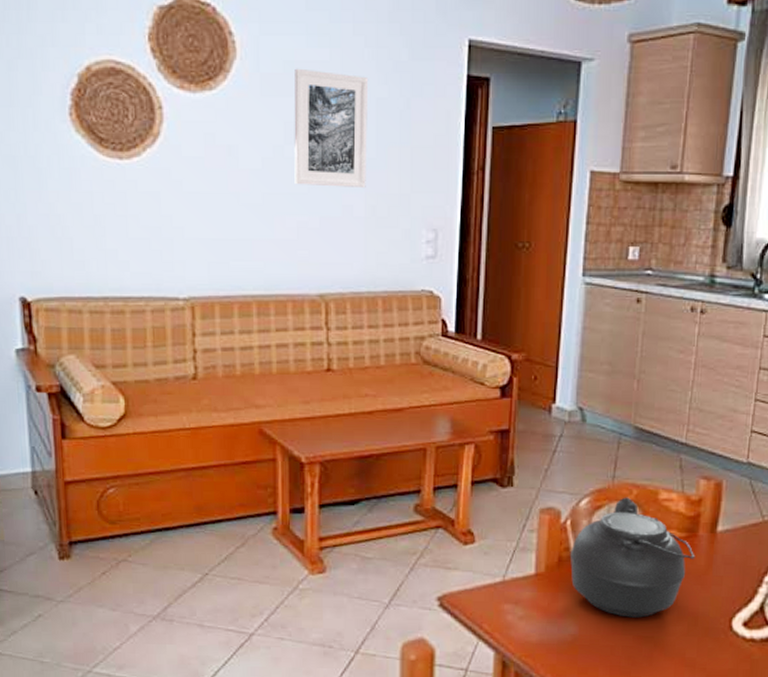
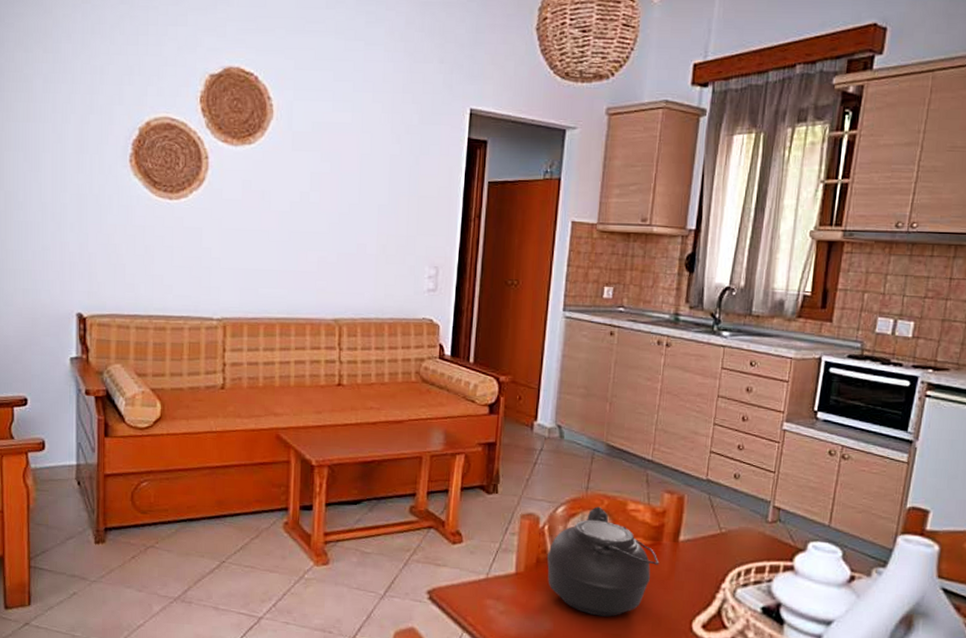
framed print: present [294,68,369,189] -> none [317,128,384,230]

